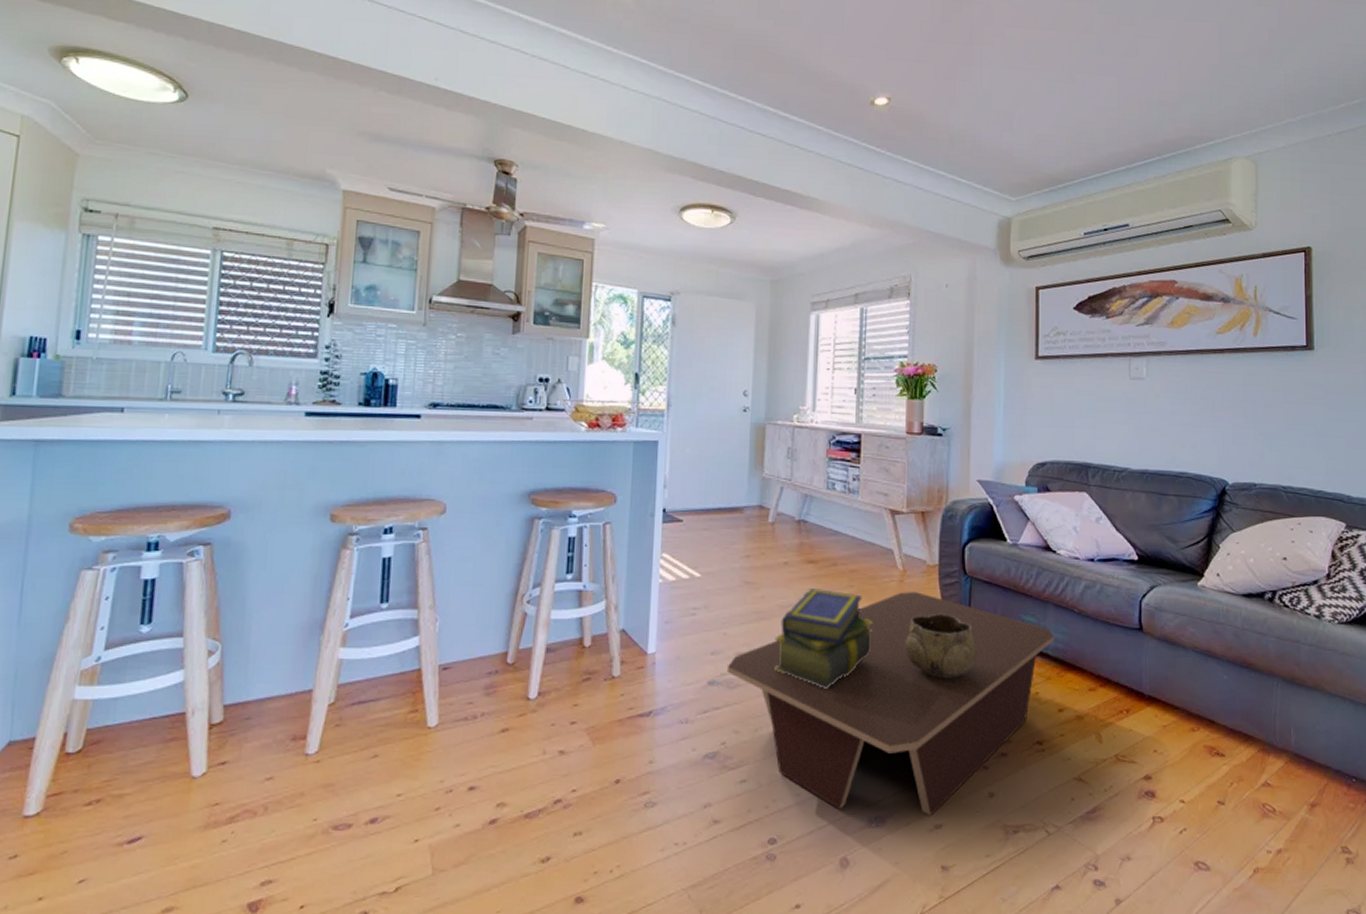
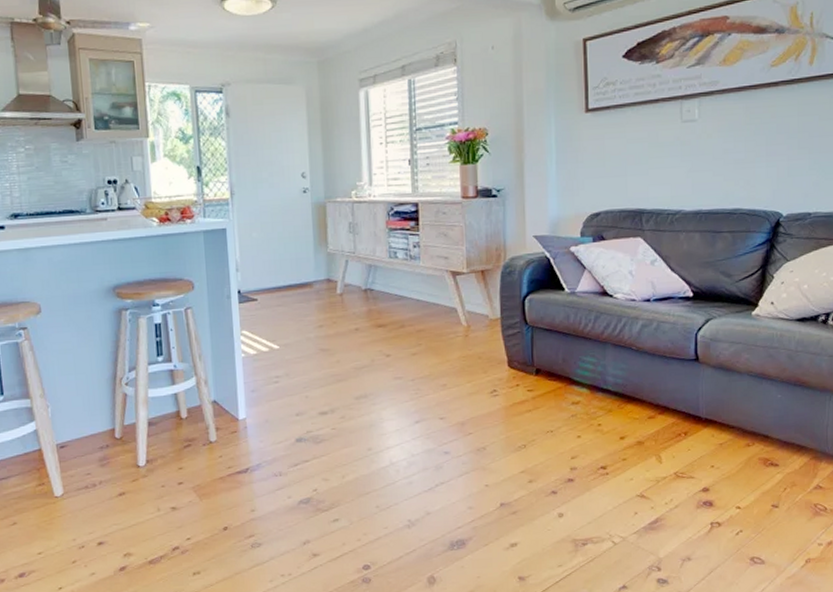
coffee table: present [726,592,1054,816] -> none [311,344,614,538]
stack of books: present [774,589,873,689] -> none [352,349,442,437]
decorative bowl: present [905,613,977,678] -> none [473,361,541,419]

